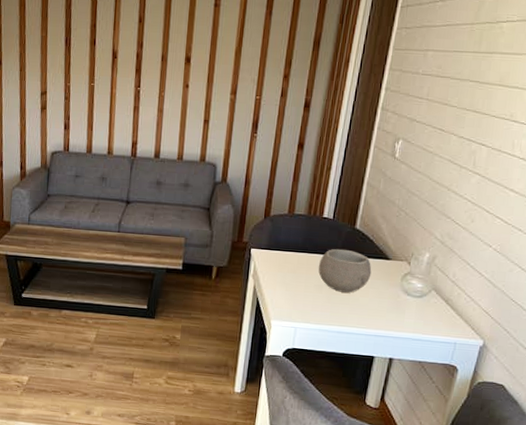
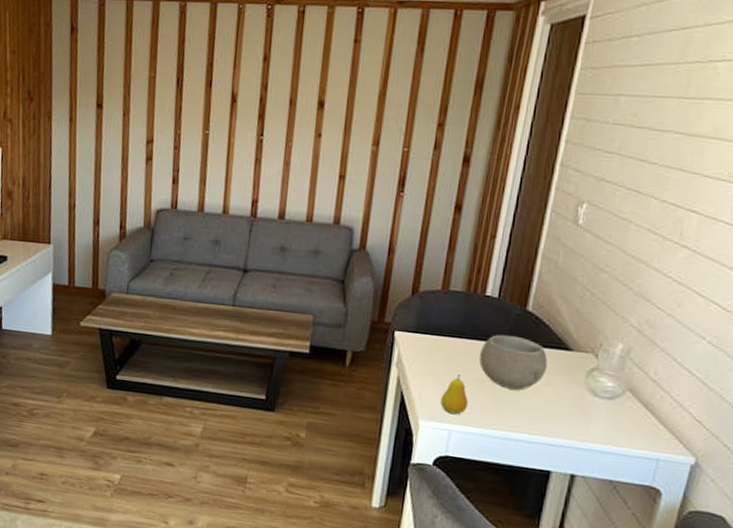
fruit: none [288,282,310,315] -> present [441,374,468,415]

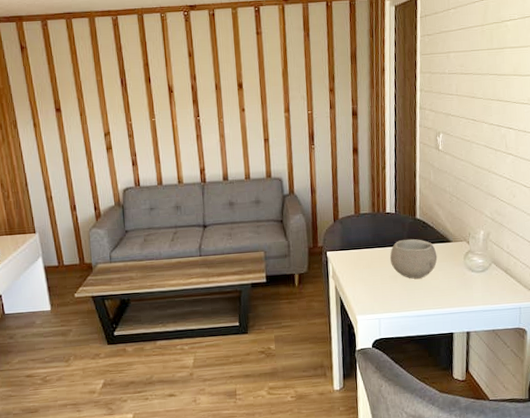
fruit: present [441,374,468,415] -> none [369,275,388,306]

